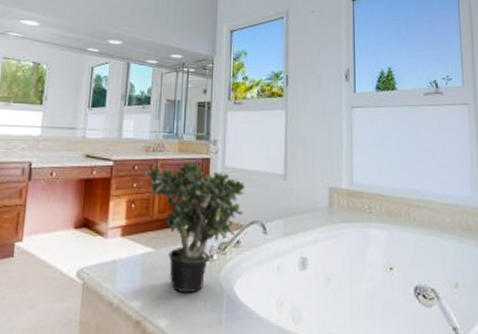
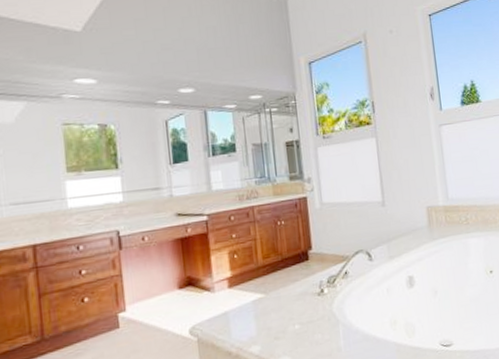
potted plant: present [144,160,245,292] -> none [241,200,348,330]

